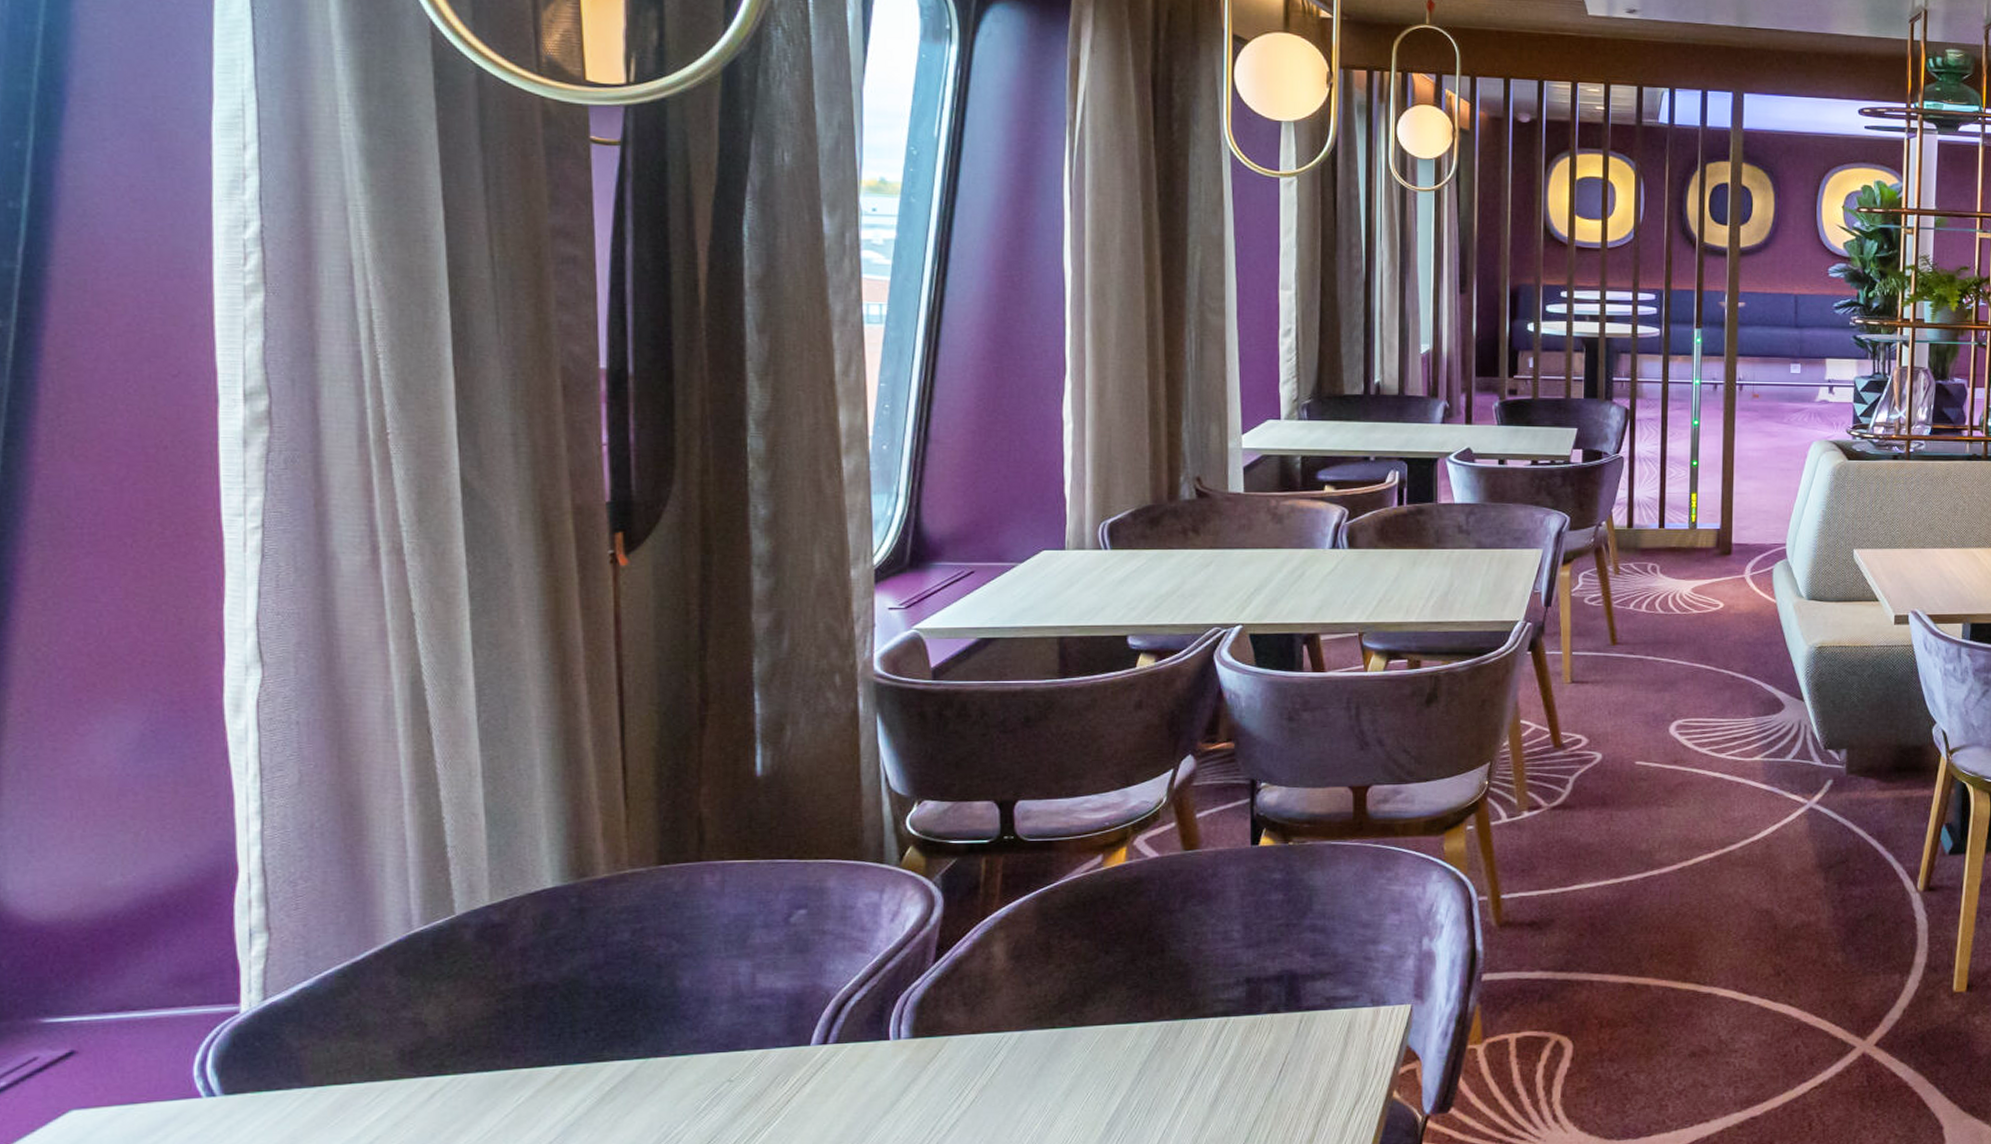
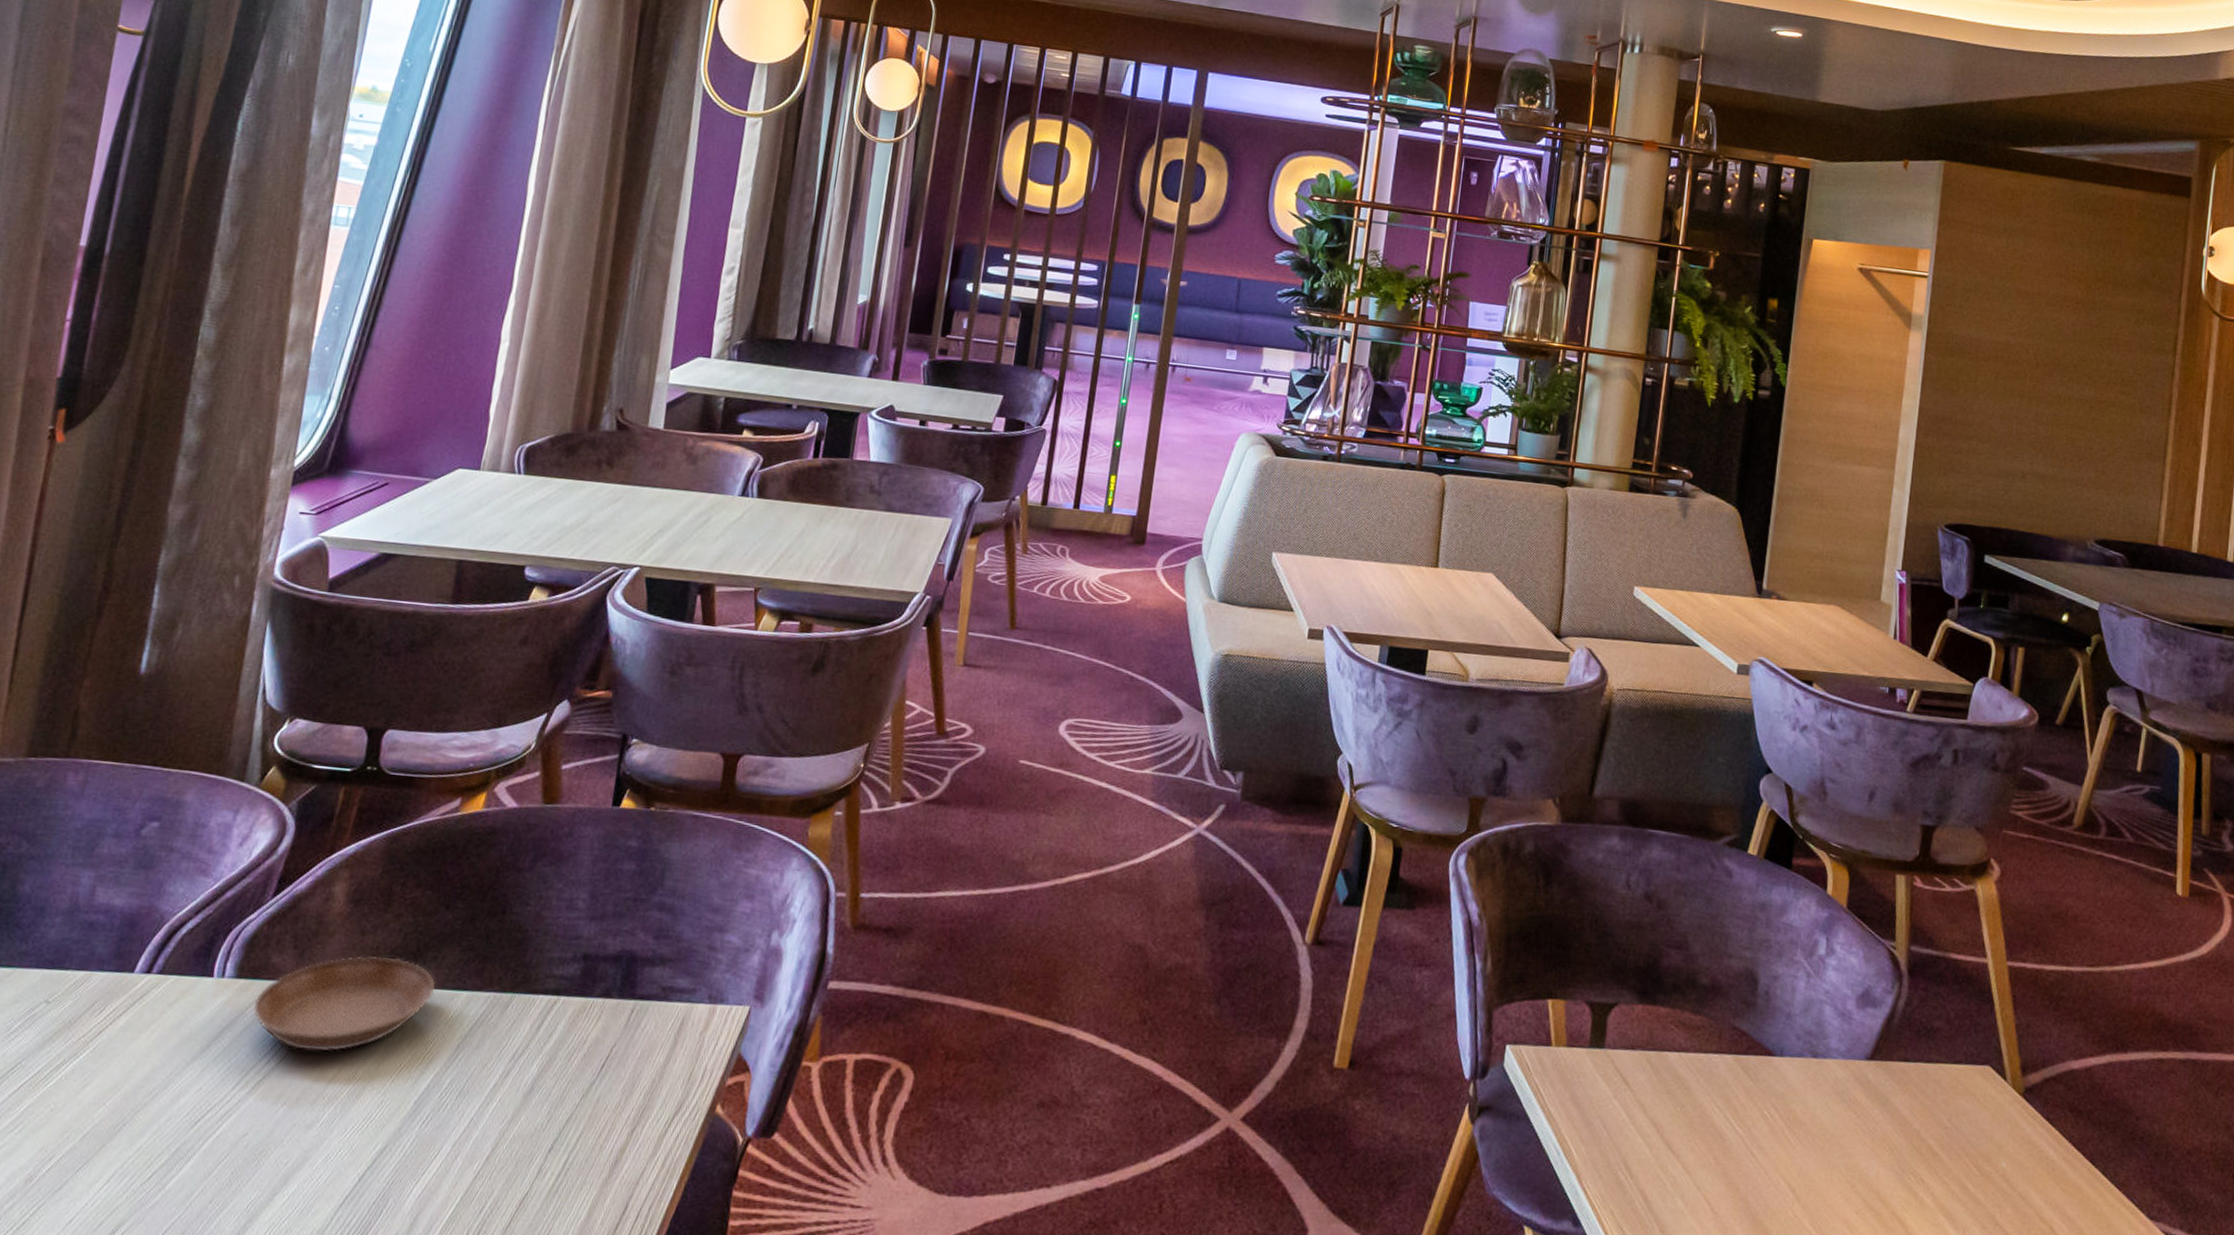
saucer: none [934,1002,1108,1093] -> present [253,956,436,1052]

